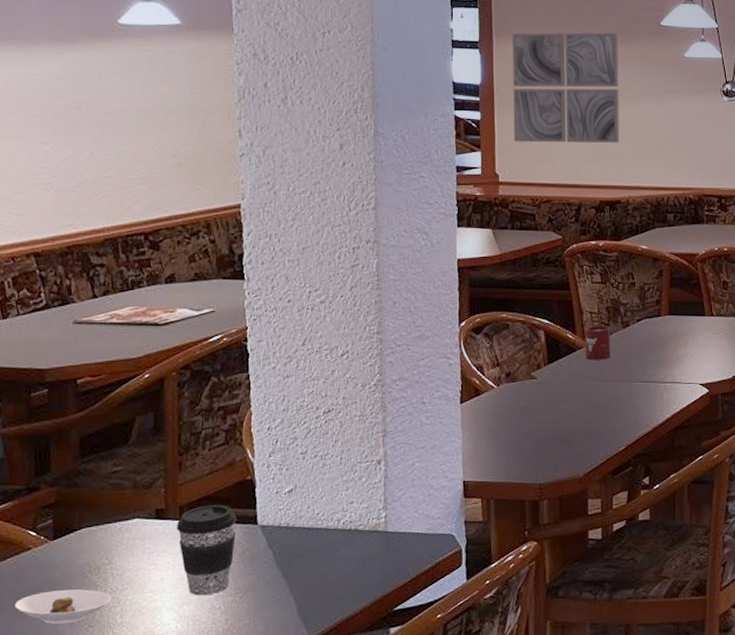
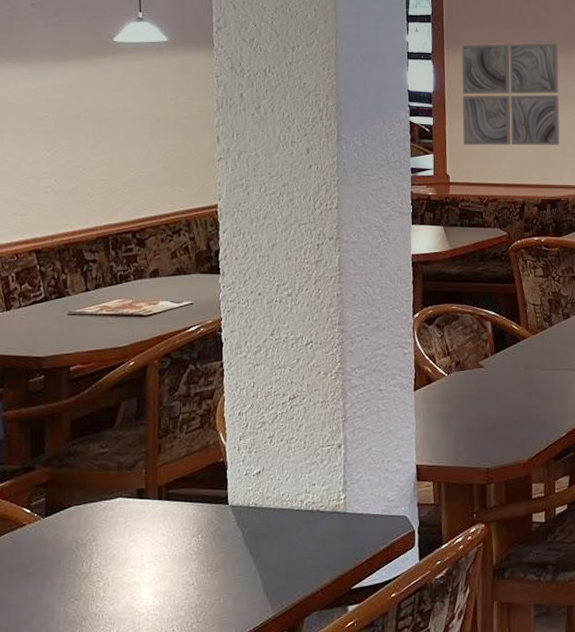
saucer: present [15,589,111,625] -> none [10,564,95,598]
coffee cup: present [177,505,237,596] -> none [155,485,210,572]
cup: present [585,325,611,360] -> none [529,316,553,350]

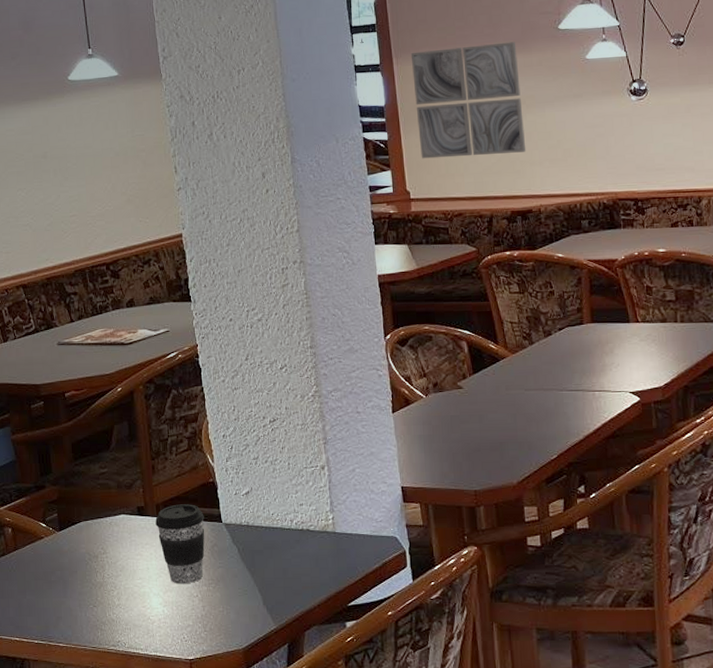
coffee cup: none [155,485,210,572] -> present [155,504,205,584]

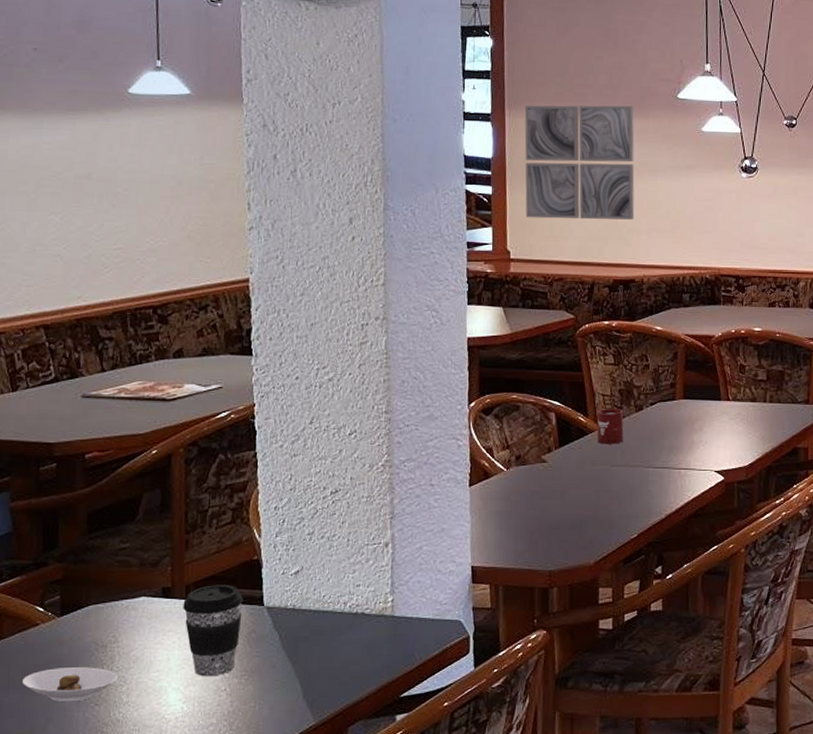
saucer: none [36,574,109,604] -> present [22,667,117,703]
cup: none [507,334,535,370] -> present [597,408,624,444]

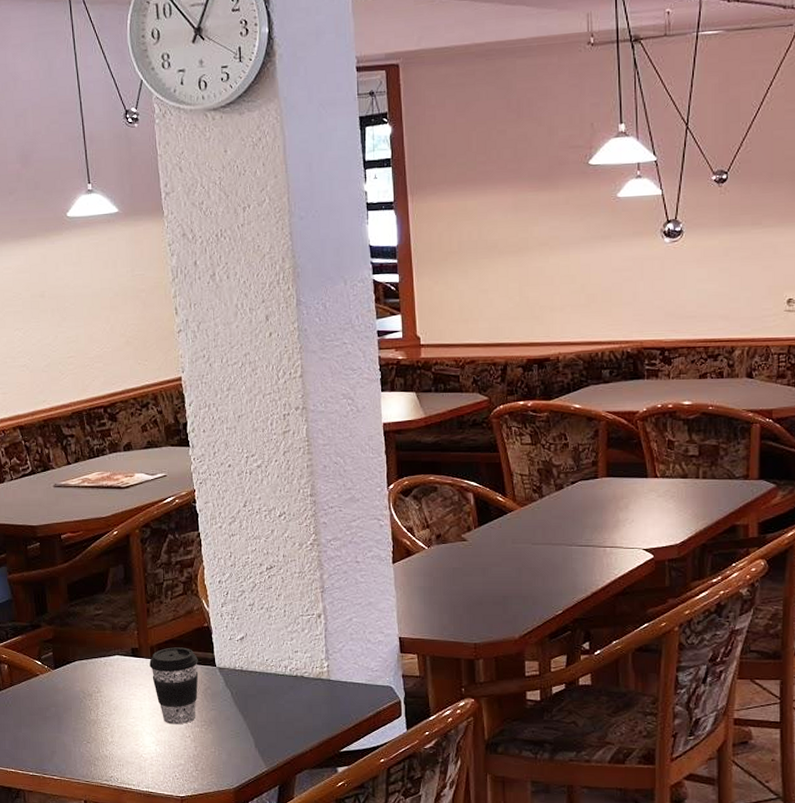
saucer: present [22,667,117,703] -> none [31,711,102,739]
wall art: present [524,105,635,220] -> none [427,178,547,303]
cup: present [597,408,624,444] -> none [516,487,544,523]

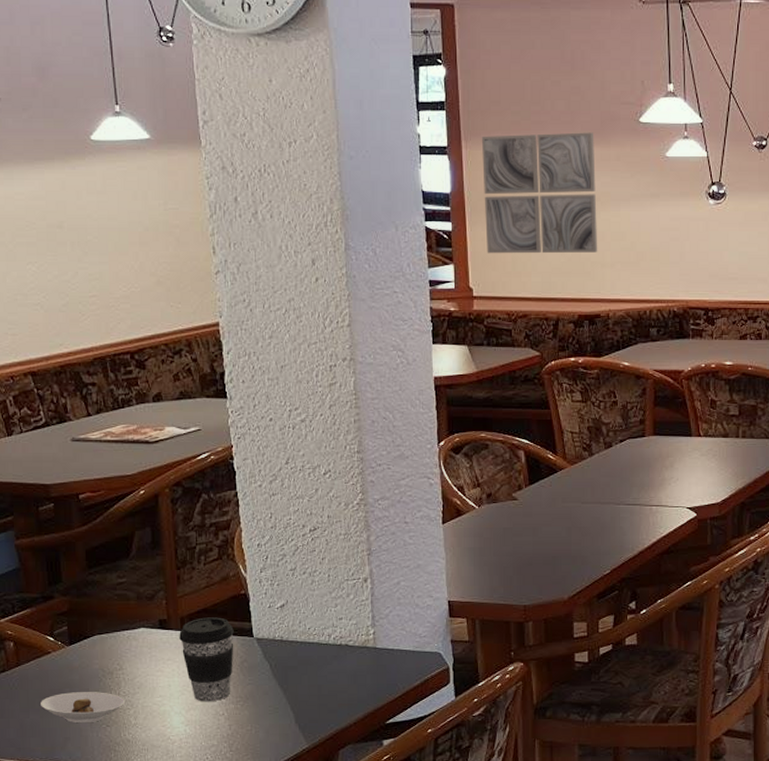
saucer: none [31,711,102,739] -> present [41,692,125,724]
wall art: none [427,178,547,303] -> present [481,132,598,254]

